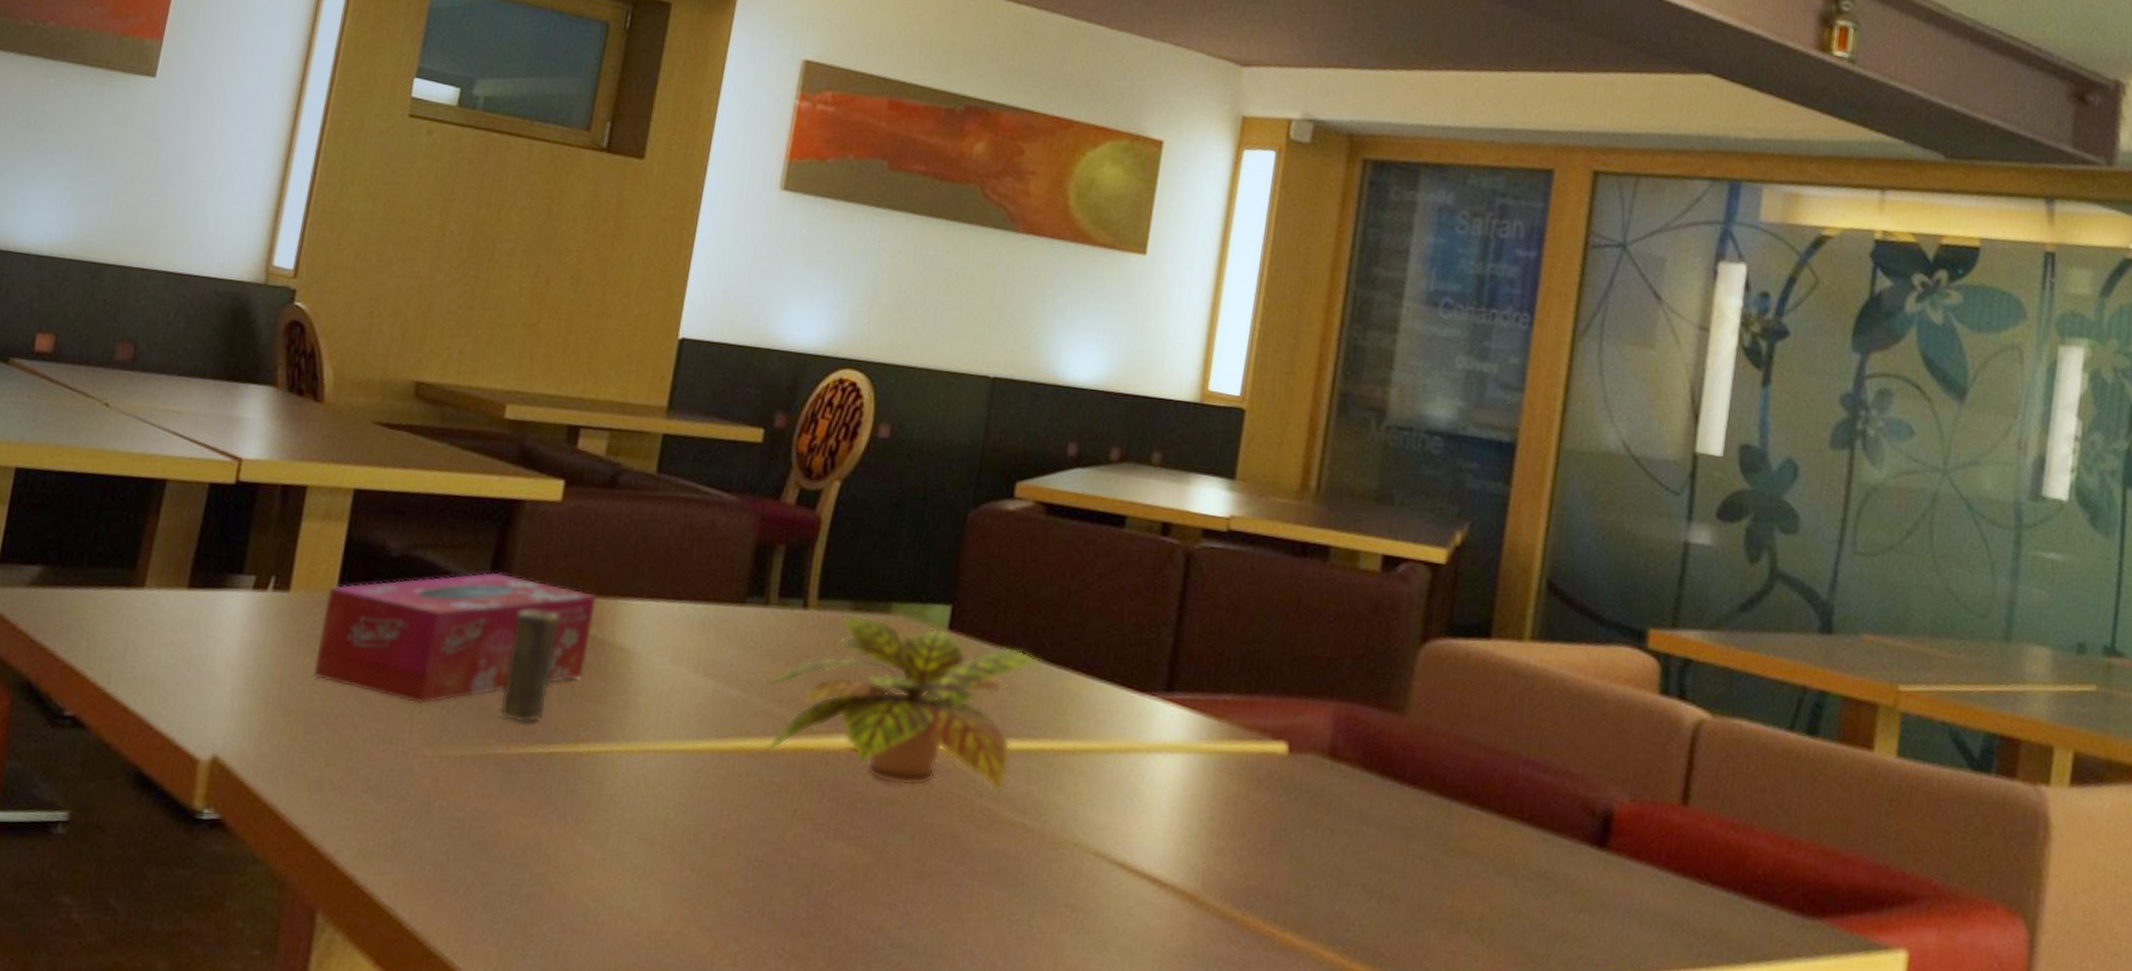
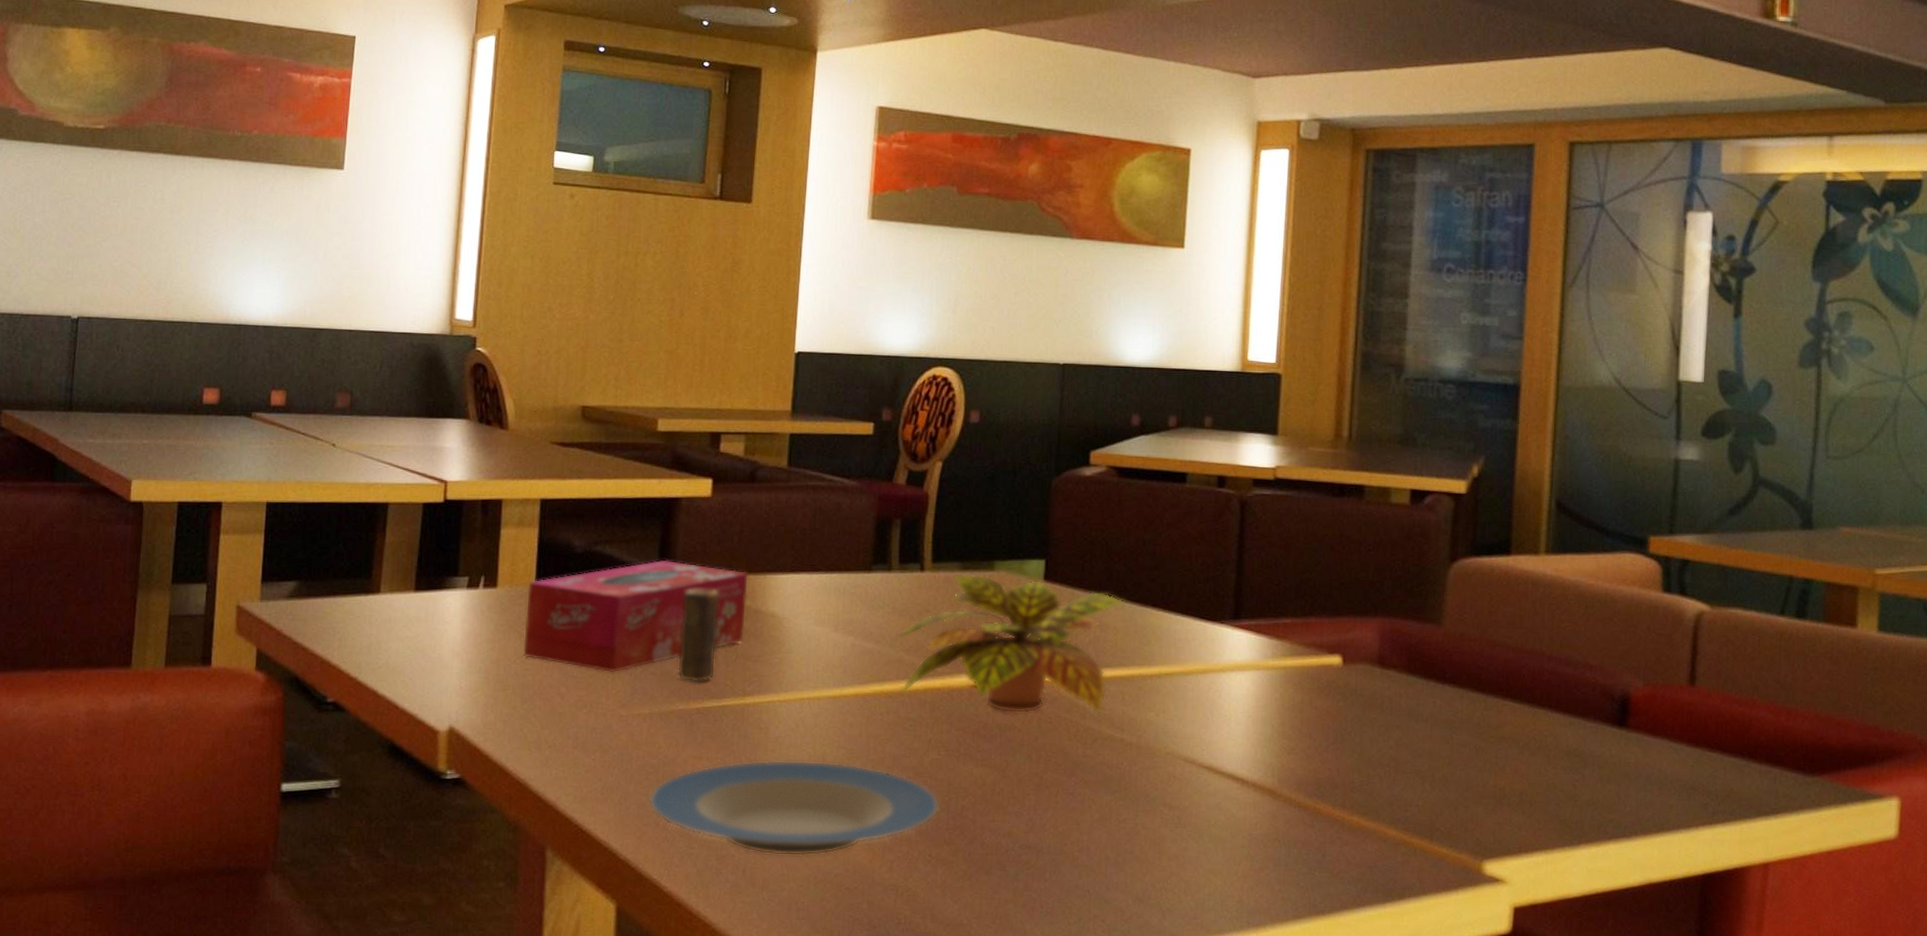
plate: none [446,821,801,941] -> present [647,760,940,857]

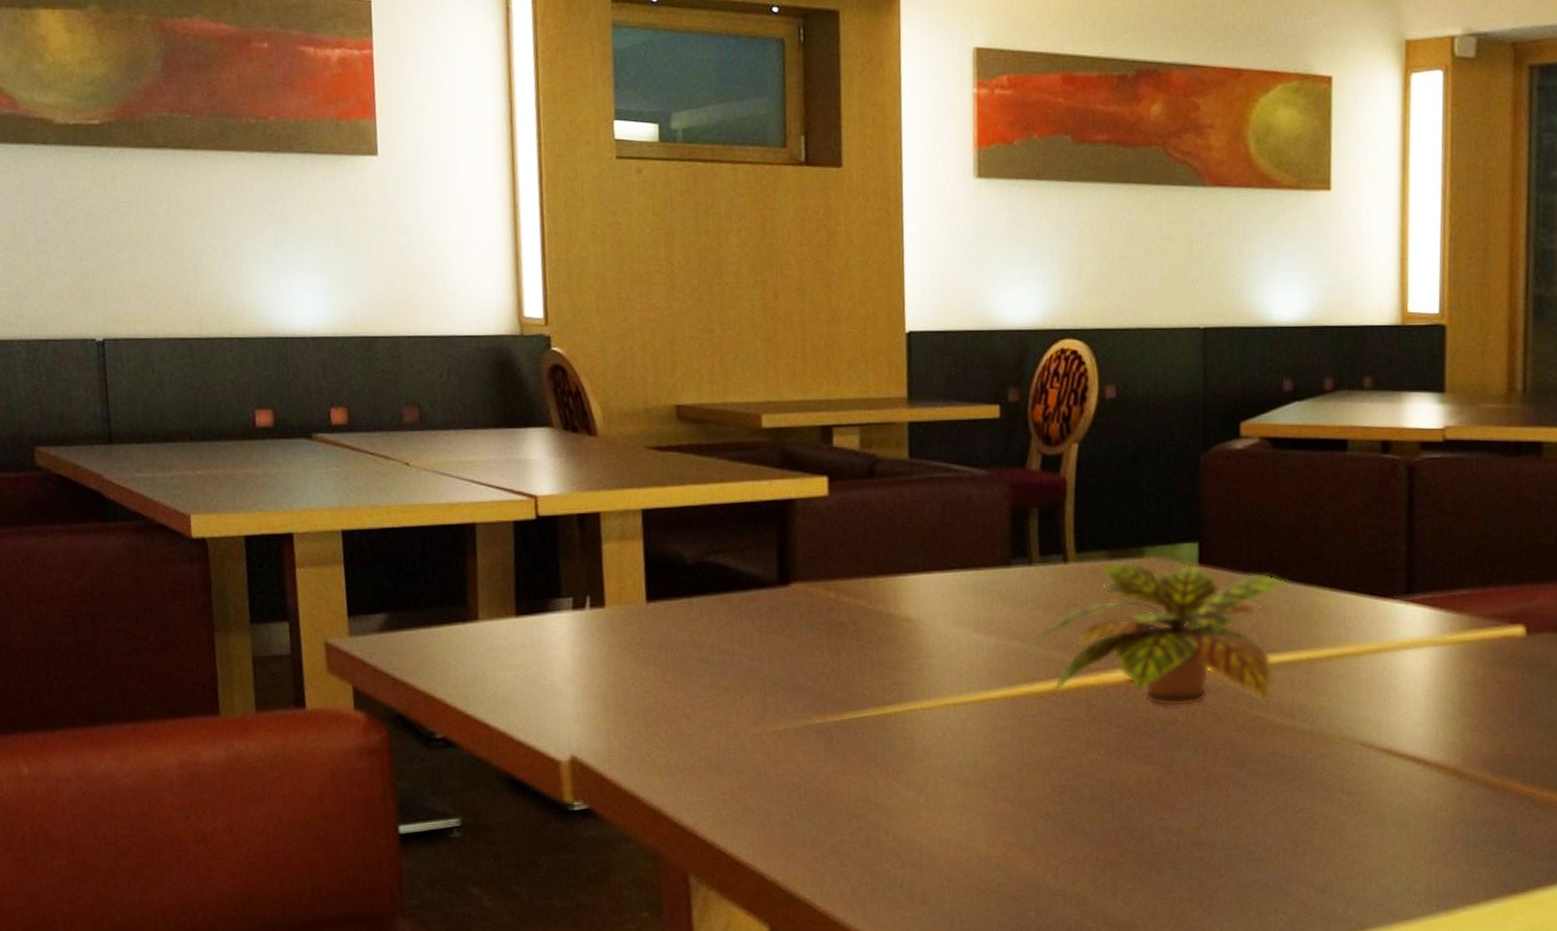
tissue box: present [523,560,748,673] -> none [638,566,878,690]
plate: present [647,760,940,857] -> none [791,768,1104,869]
candle: present [677,589,719,682] -> none [809,595,851,695]

